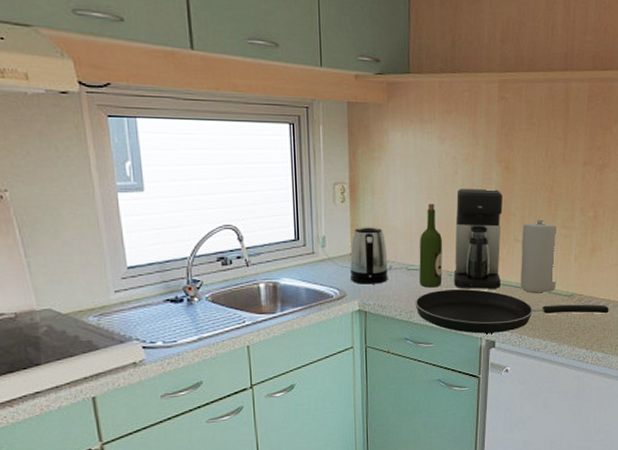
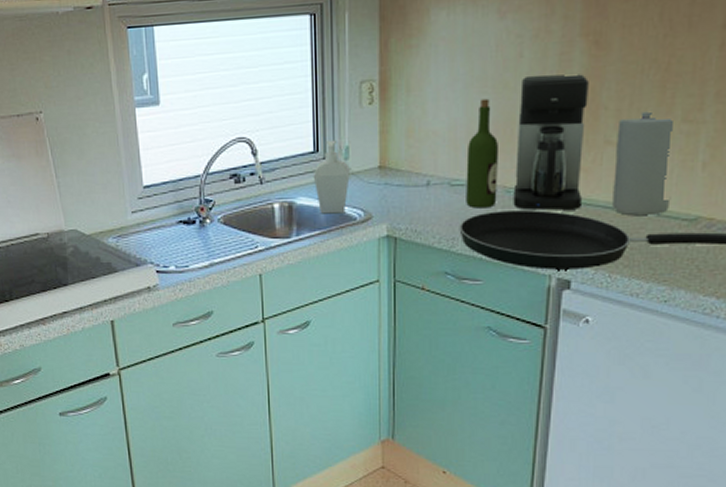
soap bottle: none [296,230,327,293] -> present [314,140,350,214]
kettle: present [350,226,388,284] -> none [378,131,425,204]

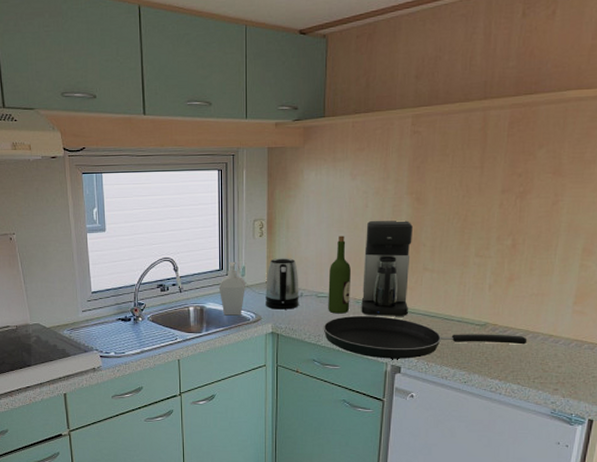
kettle: none [378,131,425,204] -> present [266,257,299,309]
paper towel holder: present [612,111,673,216] -> none [429,248,469,322]

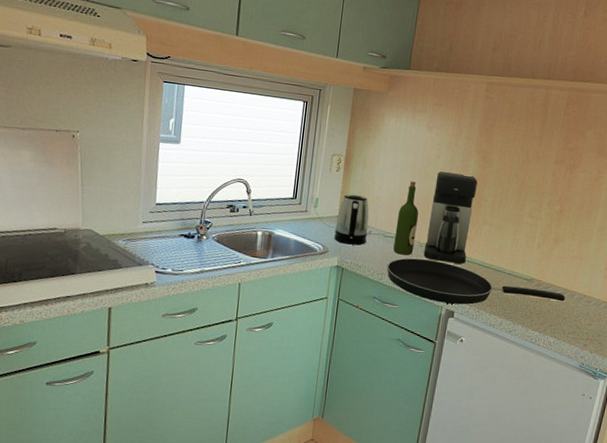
soap bottle: present [220,261,245,316] -> none [290,191,317,246]

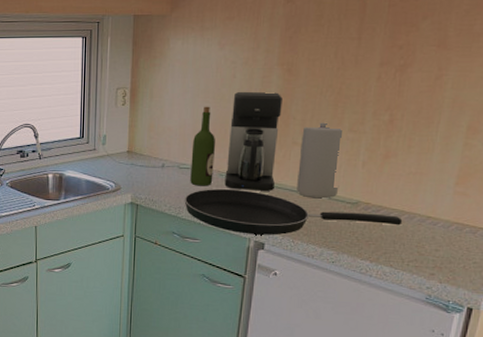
kettle: present [334,193,369,246] -> none [126,126,161,180]
paper towel holder: none [484,206,523,275] -> present [297,122,342,199]

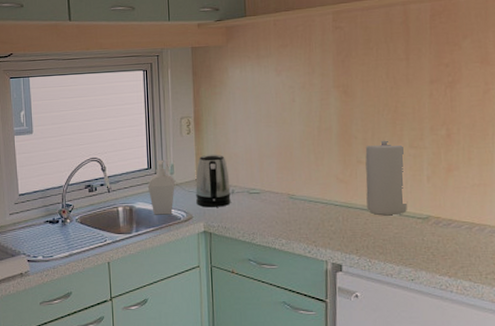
soap bottle: none [79,129,106,184] -> present [148,159,175,215]
kettle: none [126,126,161,180] -> present [195,154,231,208]
frying pan: present [184,189,403,236] -> none [257,211,475,257]
wine bottle: present [190,106,215,186] -> none [259,130,284,210]
coffee maker: present [224,91,283,191] -> none [294,114,345,212]

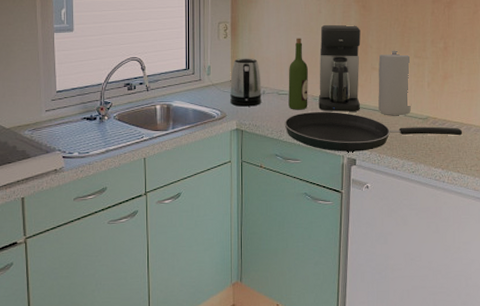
soap bottle: present [148,159,175,215] -> none [186,61,211,113]
frying pan: none [257,211,475,257] -> present [284,112,463,152]
wine bottle: none [259,130,284,210] -> present [288,38,308,110]
coffee maker: none [294,114,345,212] -> present [318,24,361,112]

